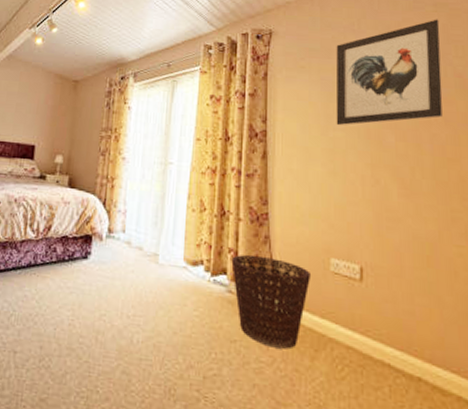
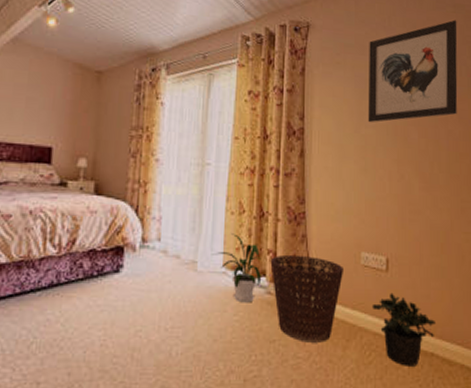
house plant: none [172,230,222,300] -> present [211,233,261,303]
potted plant: none [343,304,424,390] -> present [372,293,437,366]

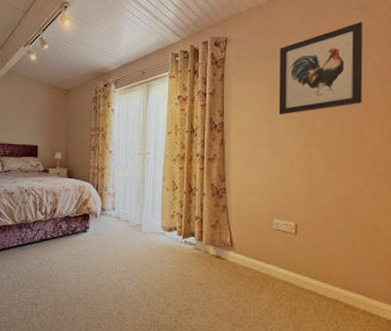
house plant: present [211,233,261,303] -> none [152,204,191,256]
basket: present [270,254,345,343] -> none [198,220,259,287]
potted plant: present [372,293,437,366] -> none [282,251,341,309]

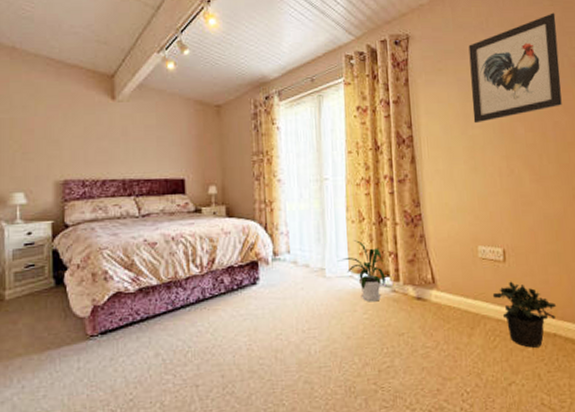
house plant: none [152,204,191,256] -> present [337,240,385,302]
potted plant: none [282,251,341,309] -> present [492,281,557,348]

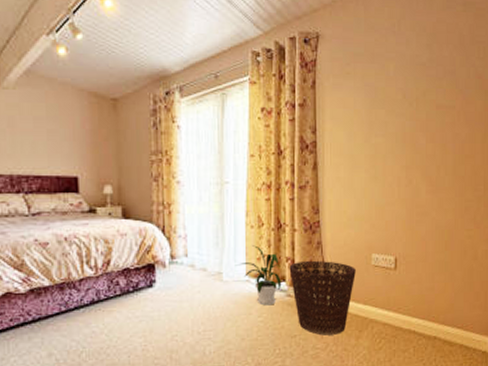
basket: none [392,254,464,333] -> present [289,260,357,336]
wall art: present [468,12,562,124] -> none [377,19,467,132]
potted plant: present [492,281,557,348] -> none [381,288,440,349]

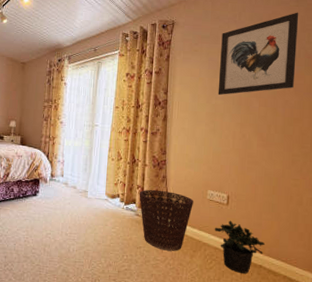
house plant: present [234,245,281,306] -> none [97,173,133,221]
wall art: none [377,19,467,132] -> present [218,12,299,96]
potted plant: none [381,288,440,349] -> present [214,220,266,274]

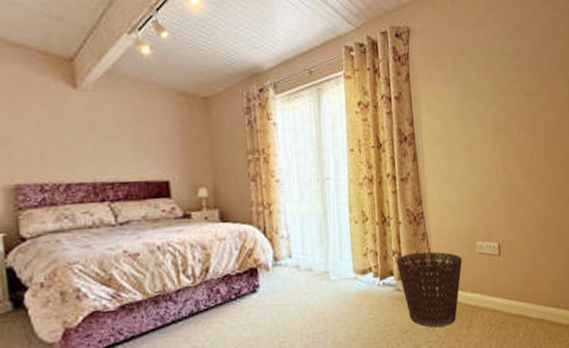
potted plant: present [214,220,266,274] -> none [489,273,544,334]
wall art: present [218,12,299,96] -> none [467,12,551,121]

